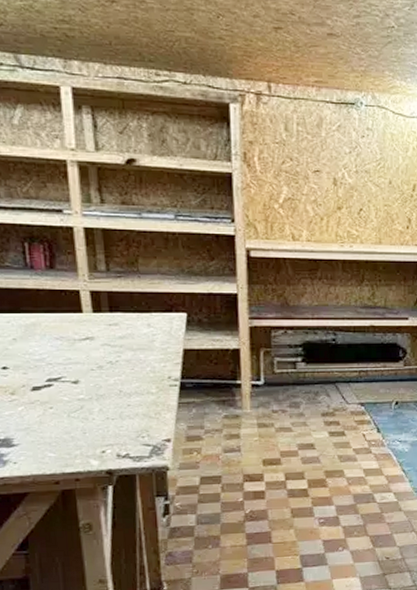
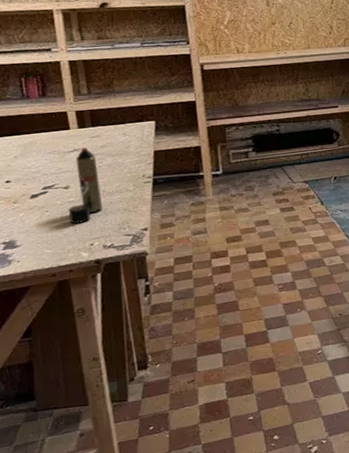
aerosol can: none [76,337,118,426] -> present [68,147,102,224]

